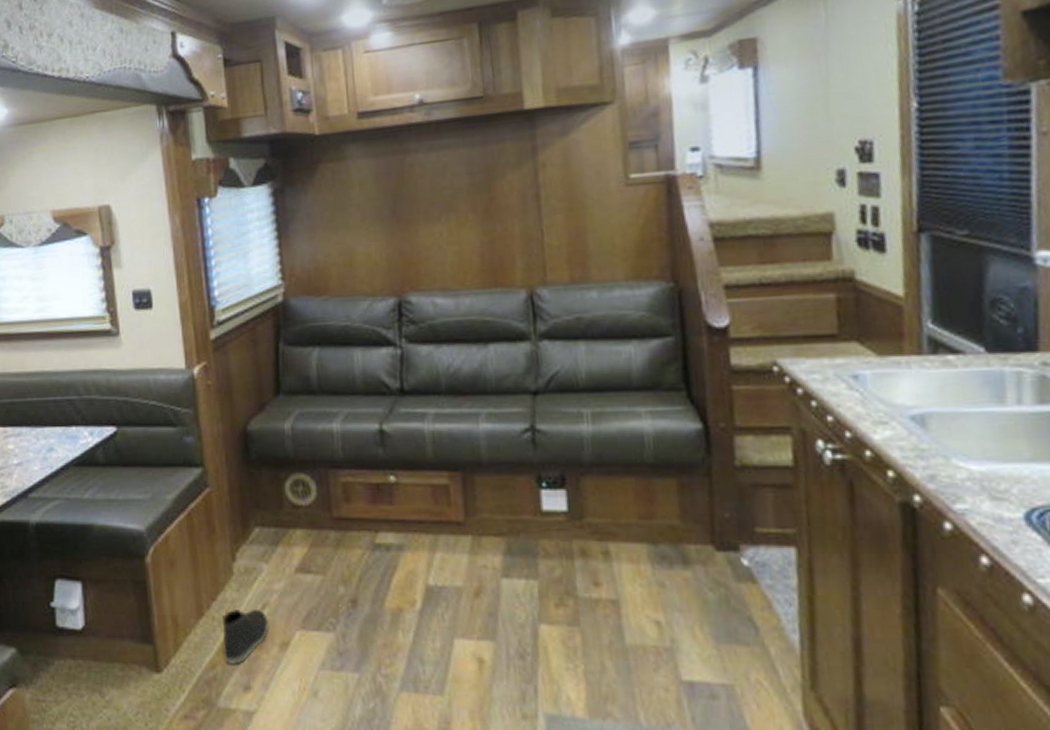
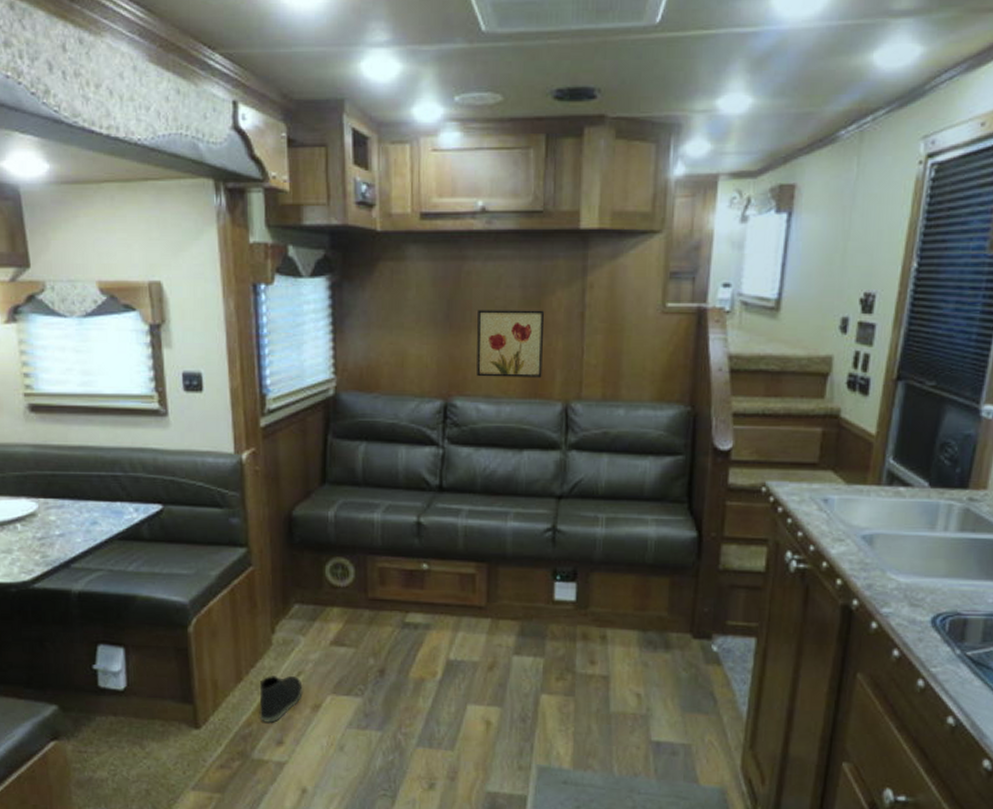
wall art: none [425,195,501,270] -> present [477,310,545,378]

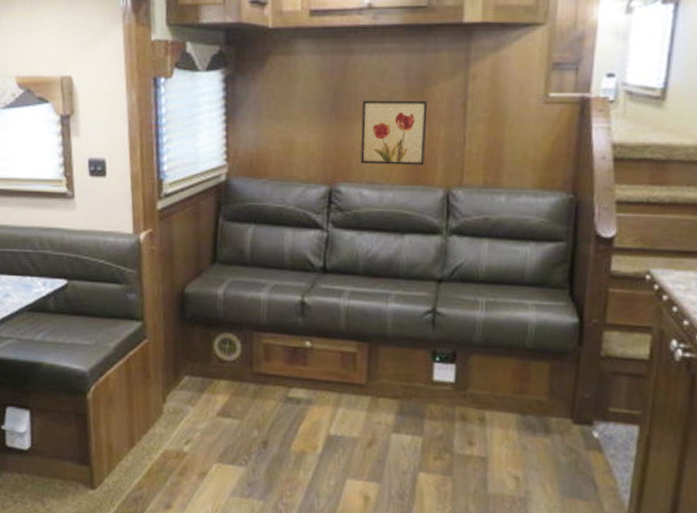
sneaker: present [259,676,303,723] -> none [150,442,190,487]

